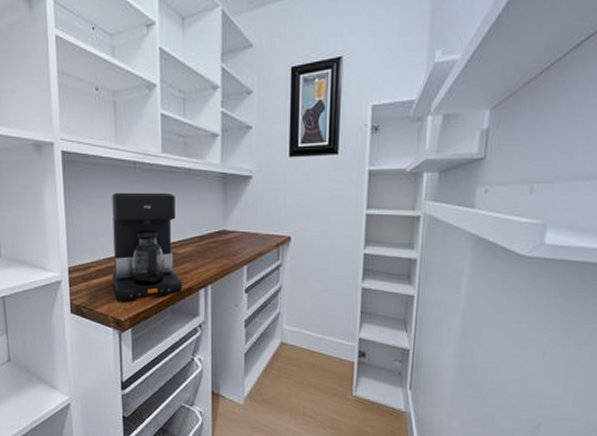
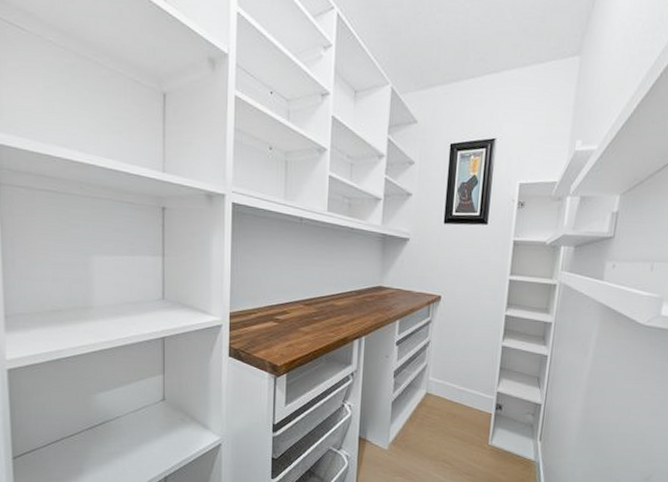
coffee maker: present [112,192,183,301] -> none [272,244,338,348]

